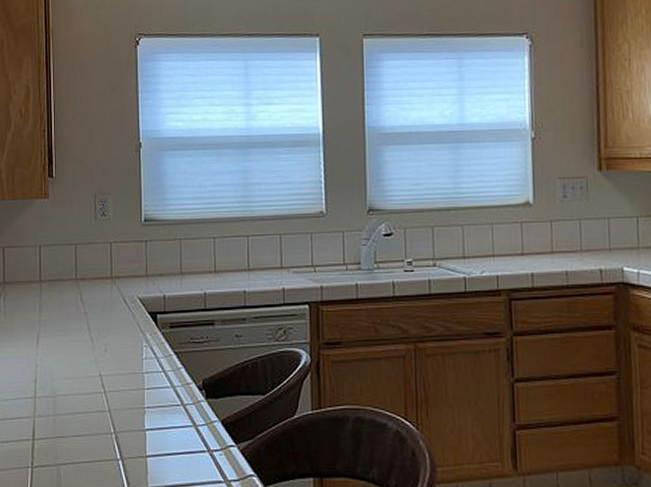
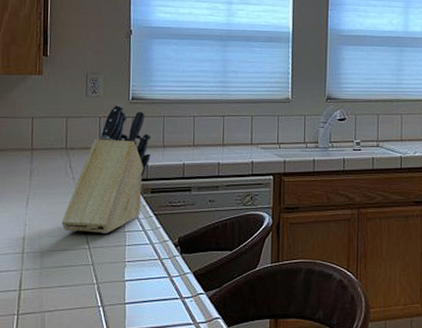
knife block: none [74,227,168,375] -> present [61,104,151,233]

